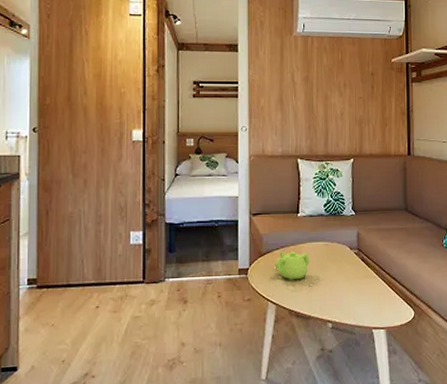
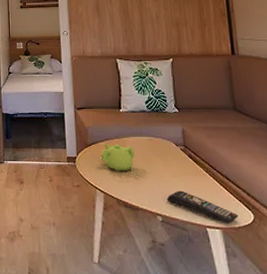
remote control: none [337,294,401,323] -> present [166,190,239,224]

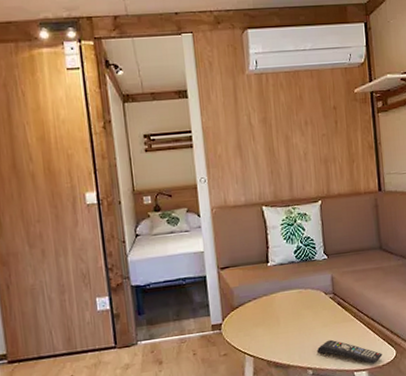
teapot: present [100,144,135,171] -> none [248,302,284,331]

